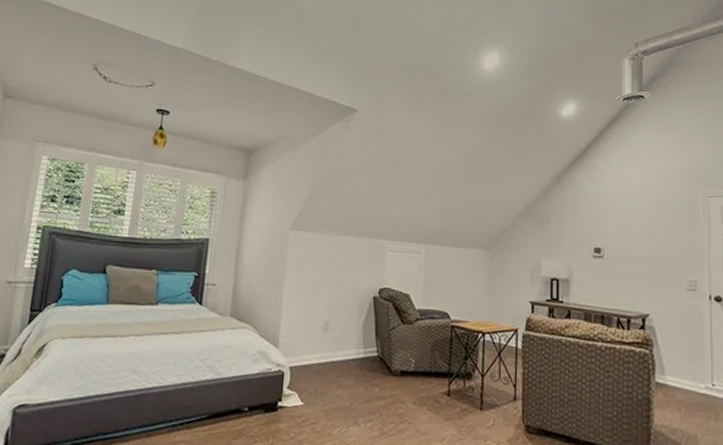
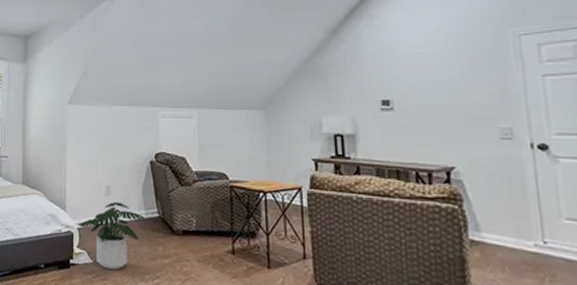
potted plant: none [289,339,364,413] -> present [77,201,146,270]

